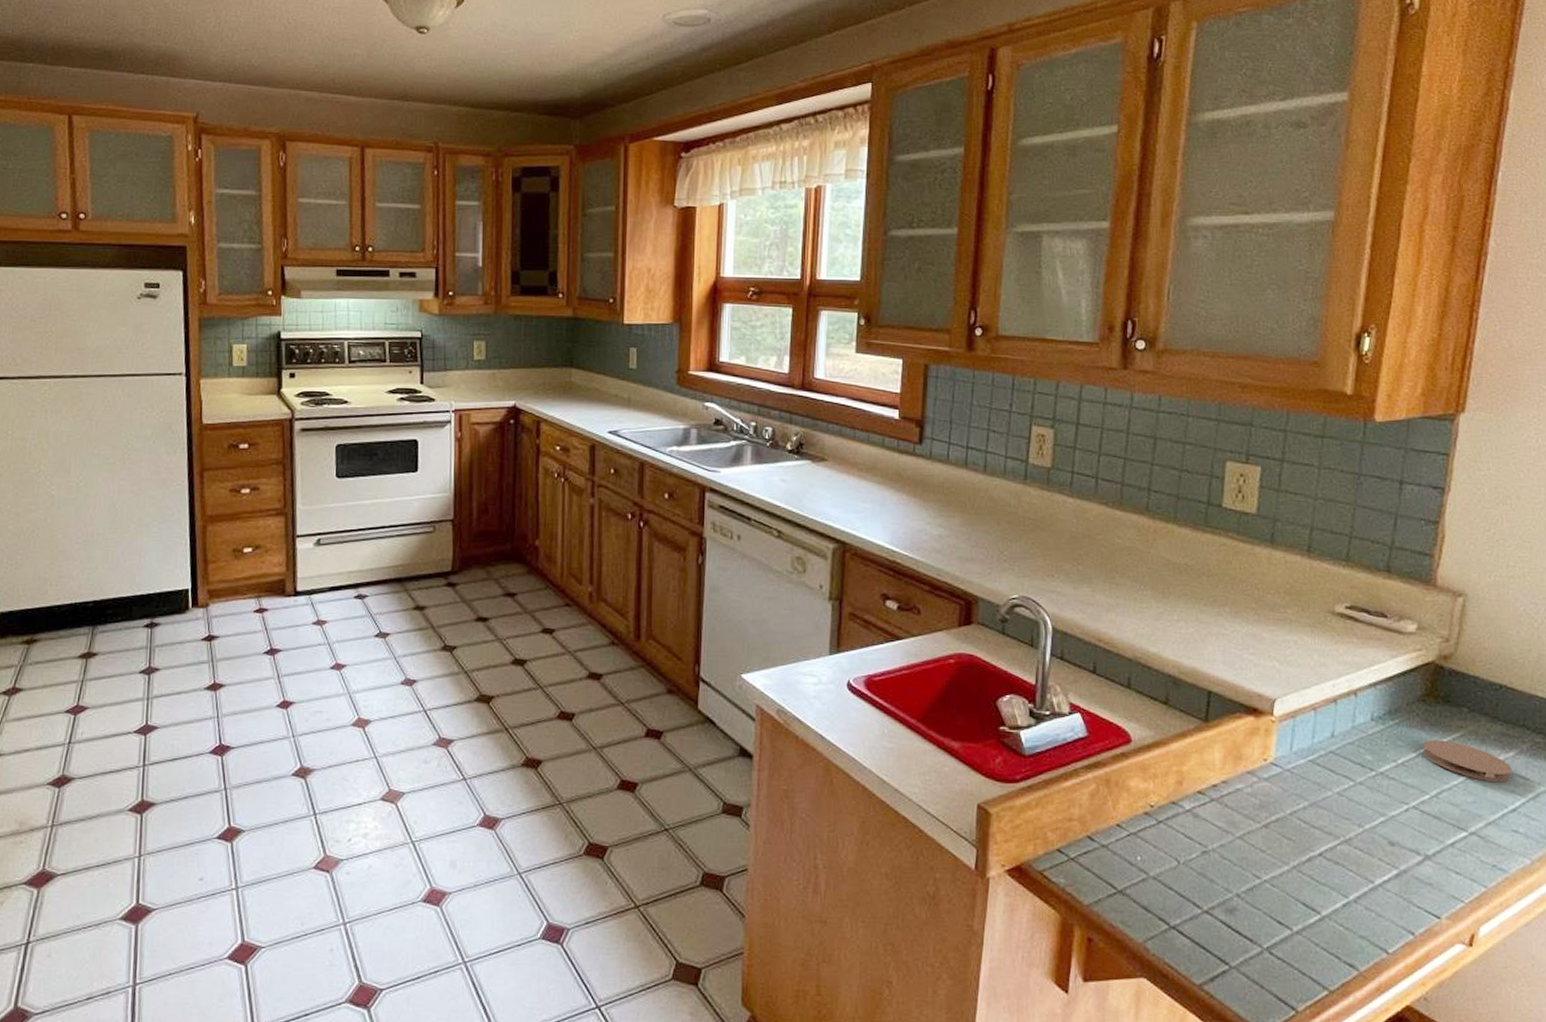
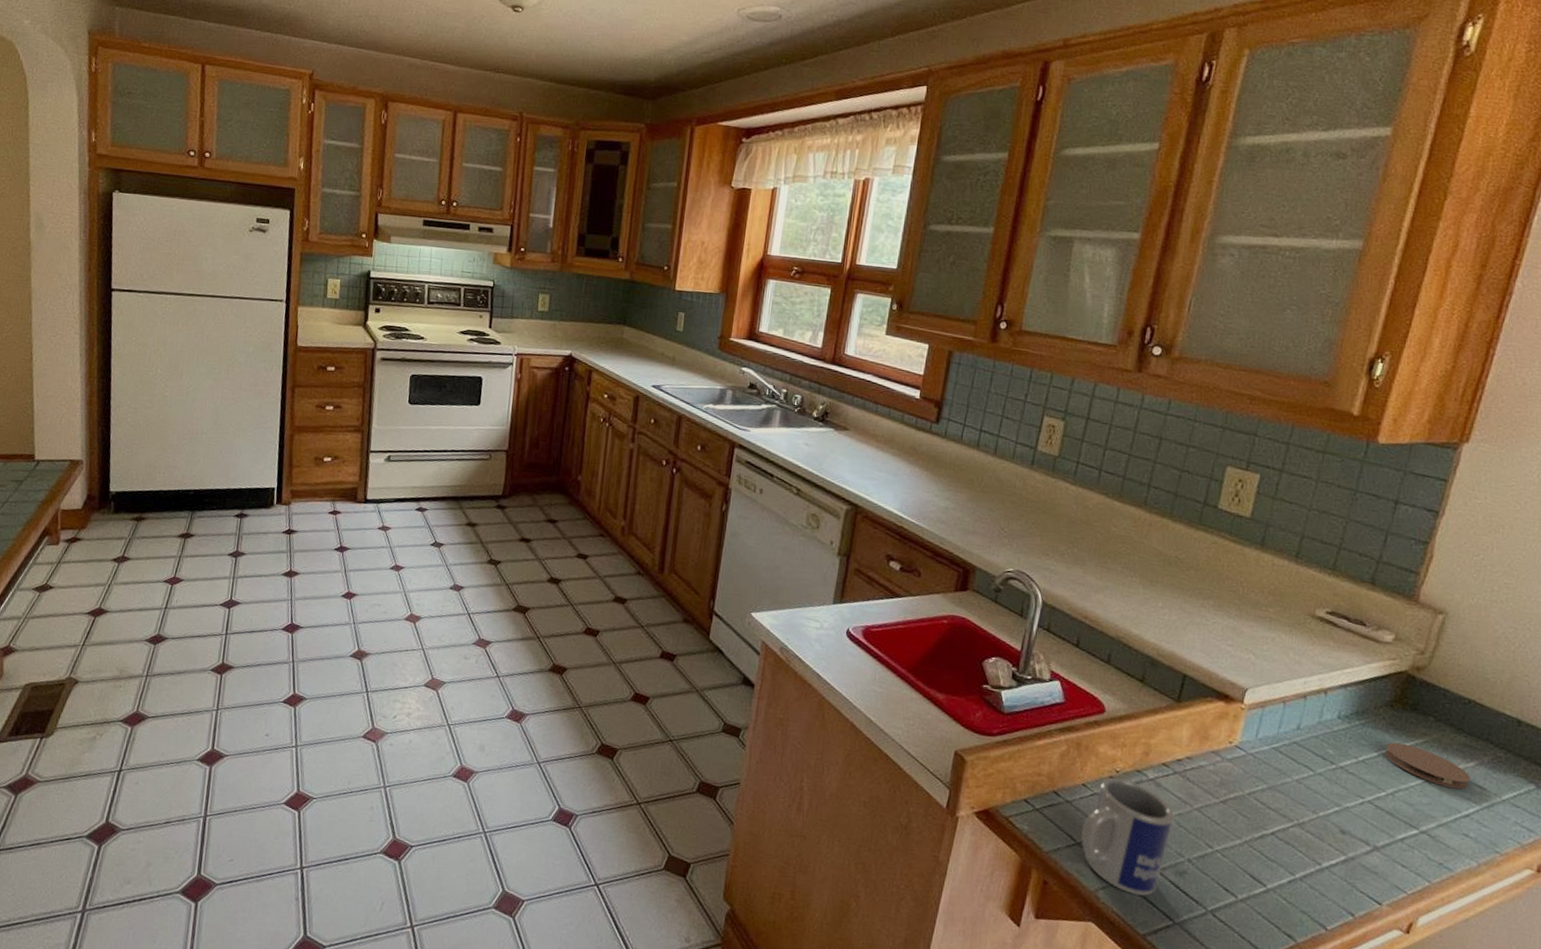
mug: none [1122,813,1217,942] -> present [1081,777,1175,896]

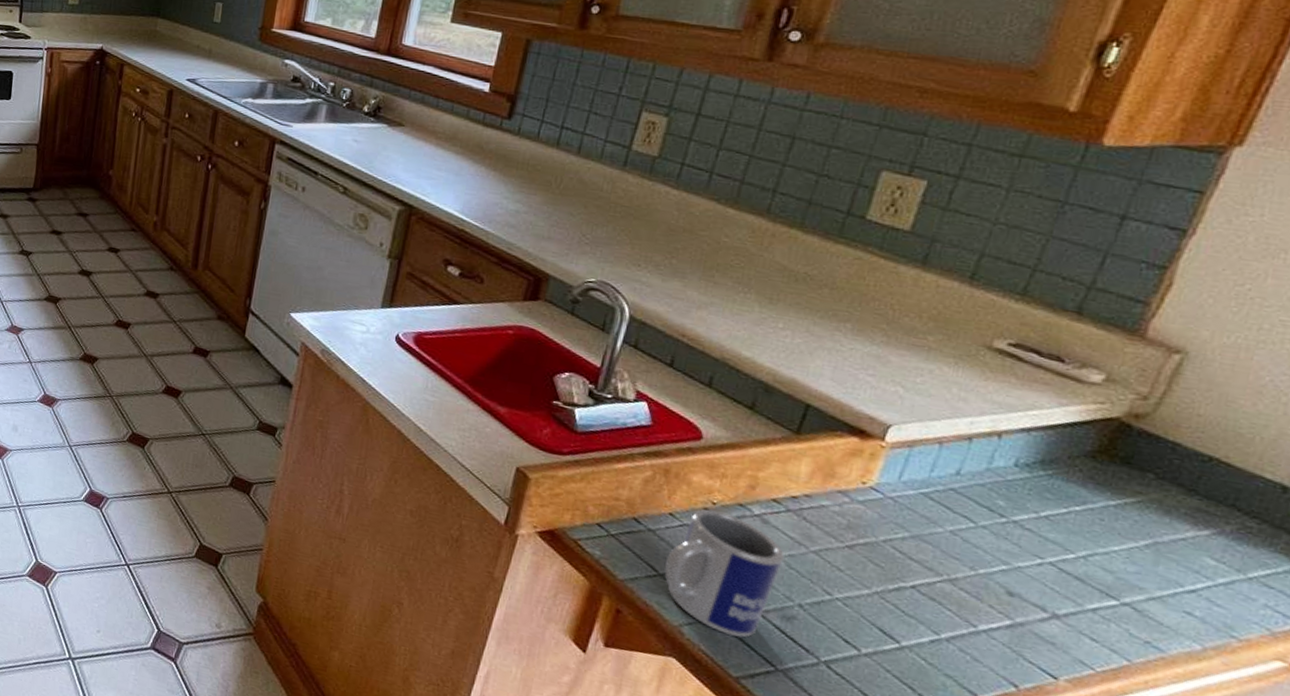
coaster: present [1384,742,1471,790] -> none [1077,498,1203,561]

